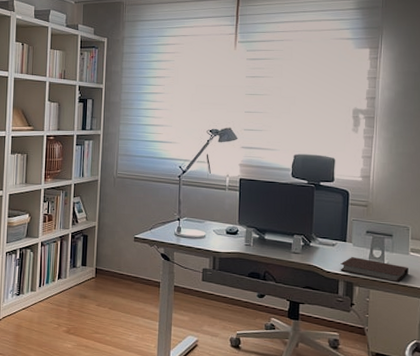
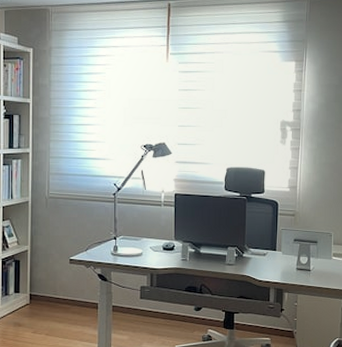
notebook: present [340,257,408,283] -> none [271,265,331,286]

